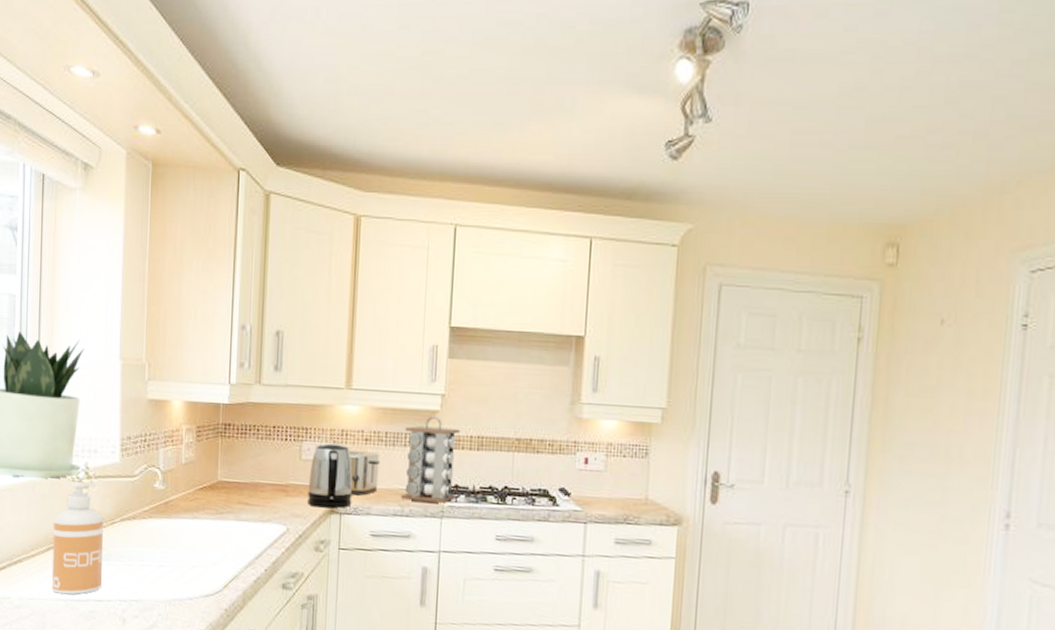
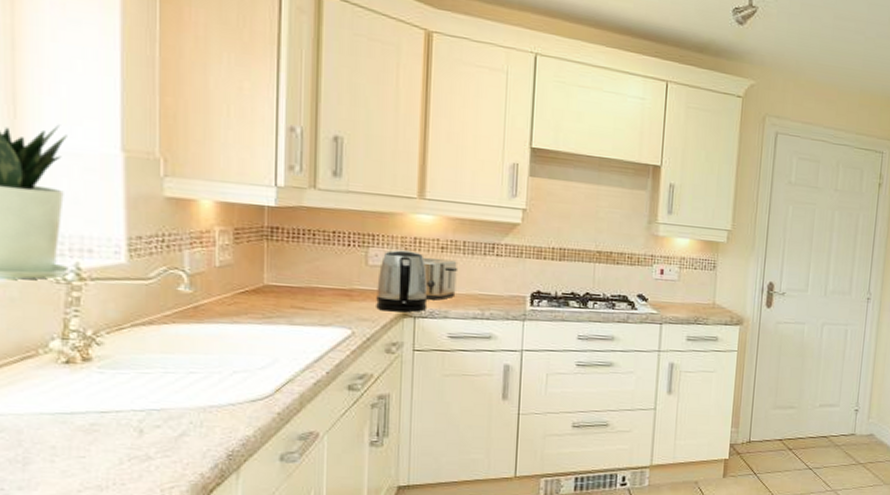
soap dispenser: present [51,482,103,595] -> none [28,284,108,408]
spice rack: present [401,416,461,504] -> none [481,228,543,308]

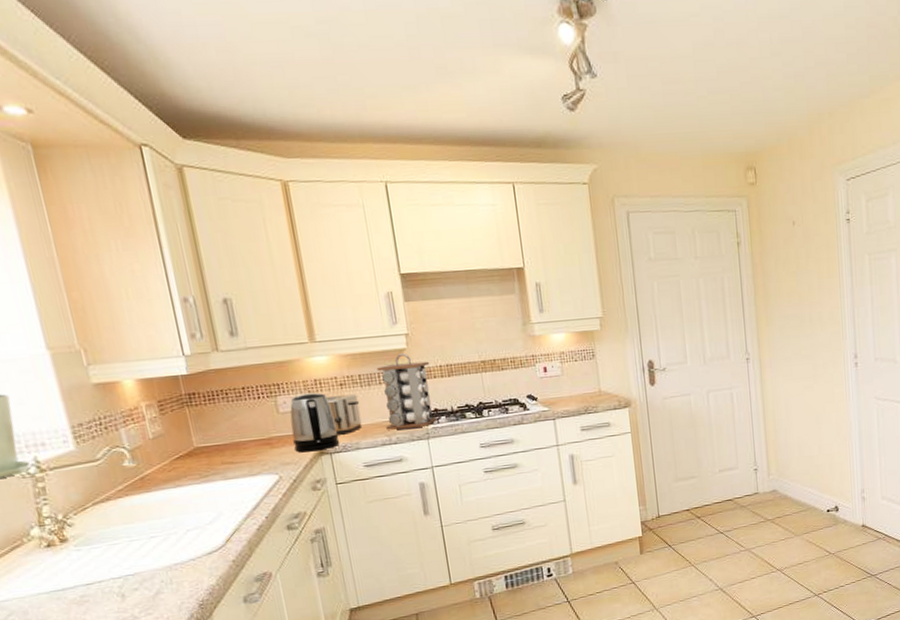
spice rack: none [481,228,543,308] -> present [376,353,437,430]

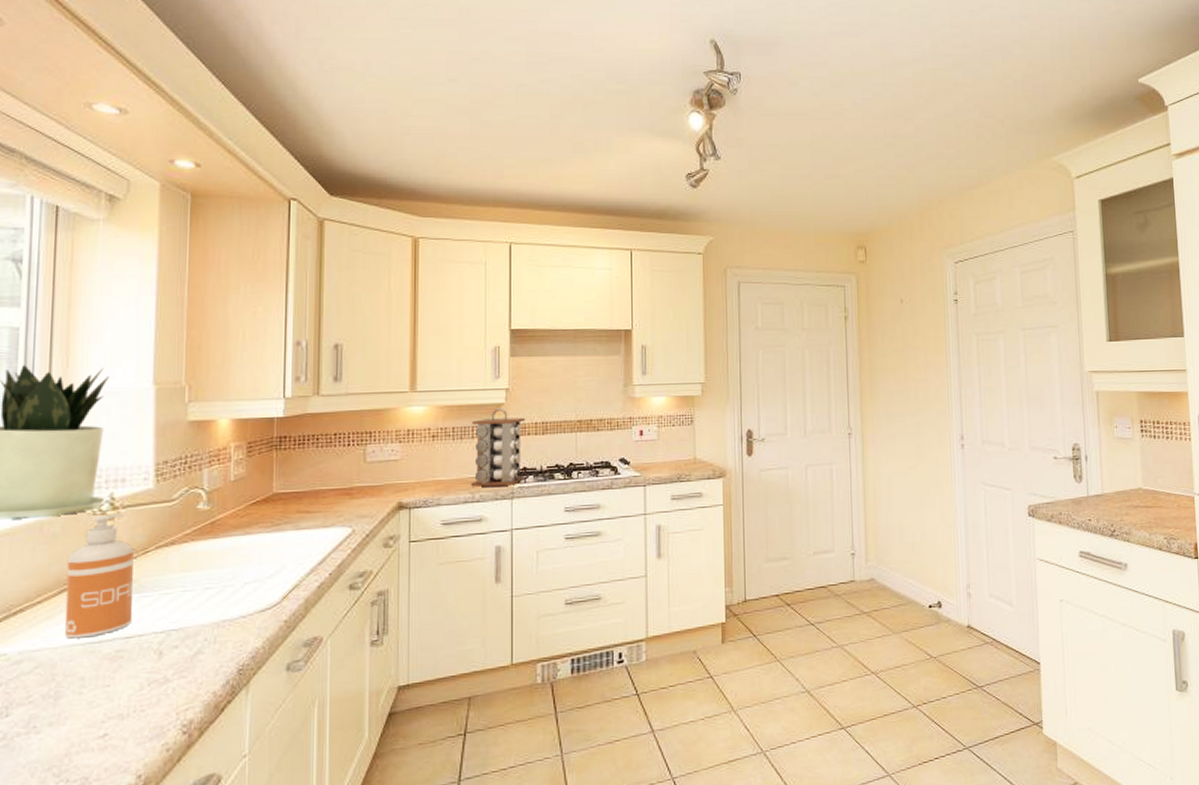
soap dispenser: none [9,474,89,589] -> present [64,513,134,639]
kettle: present [290,392,340,453] -> none [374,443,422,506]
toaster: present [326,394,362,435] -> none [416,446,449,489]

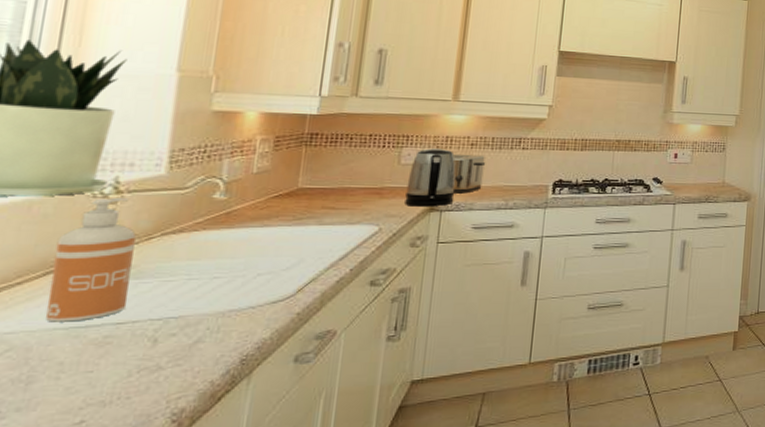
kettle: none [374,443,422,506] -> present [404,148,456,207]
toaster: none [416,446,449,489] -> present [452,153,486,194]
spice rack: present [471,408,526,488] -> none [506,123,566,197]

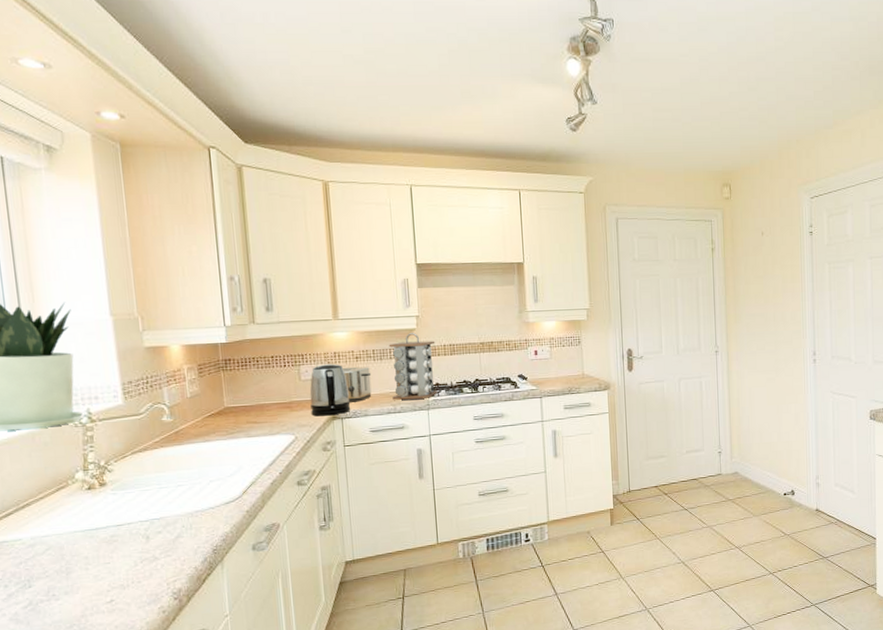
soap dispenser: present [45,197,136,322] -> none [59,425,121,527]
spice rack: none [506,123,566,197] -> present [389,333,438,401]

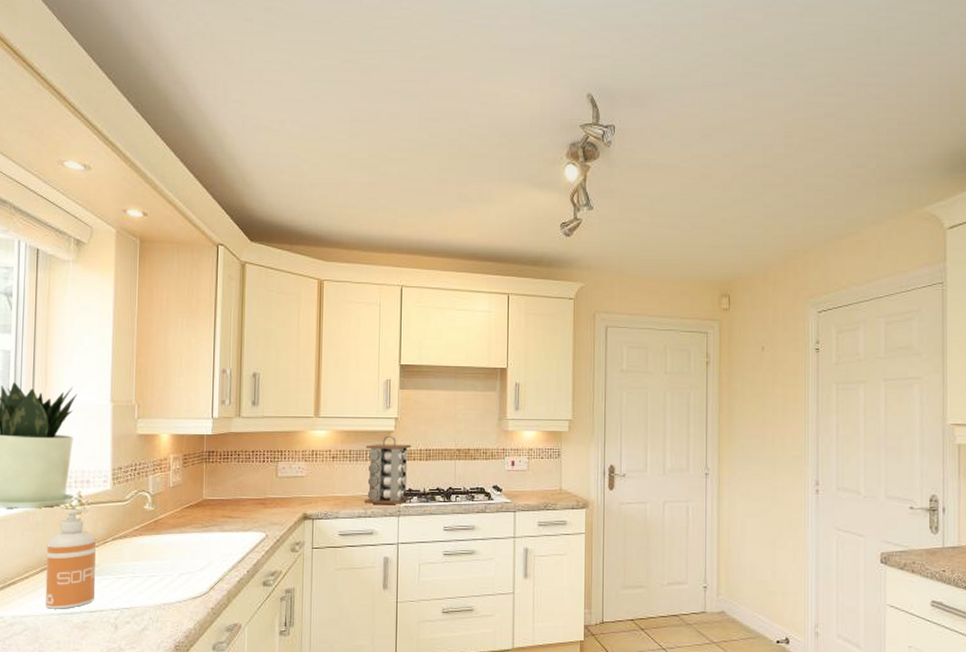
soap dispenser: none [59,425,121,527] -> present [45,508,96,609]
kettle: present [309,364,351,417] -> none [284,462,323,515]
toaster: present [342,366,372,402] -> none [318,466,346,503]

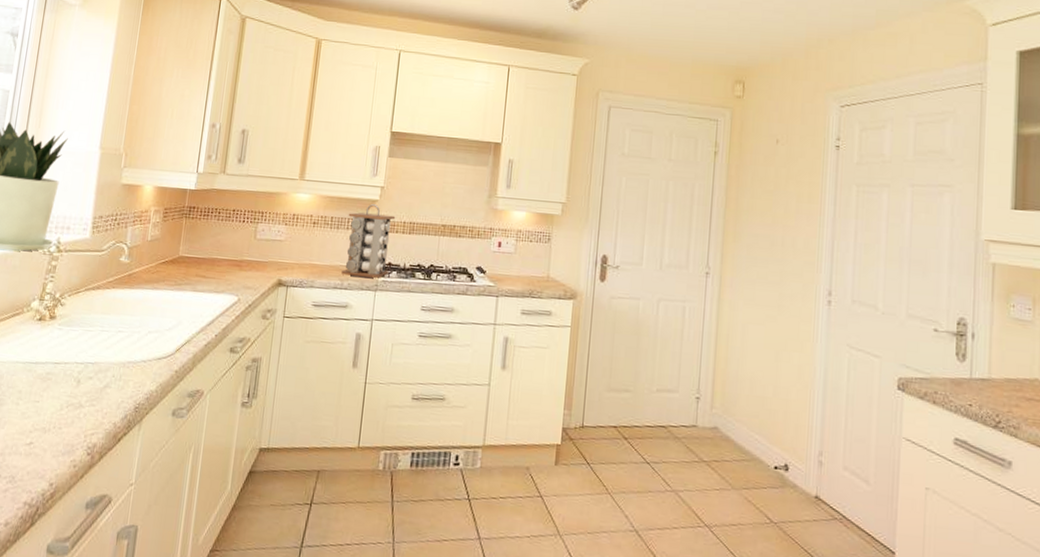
soap dispenser: present [45,508,96,609] -> none [11,255,69,358]

